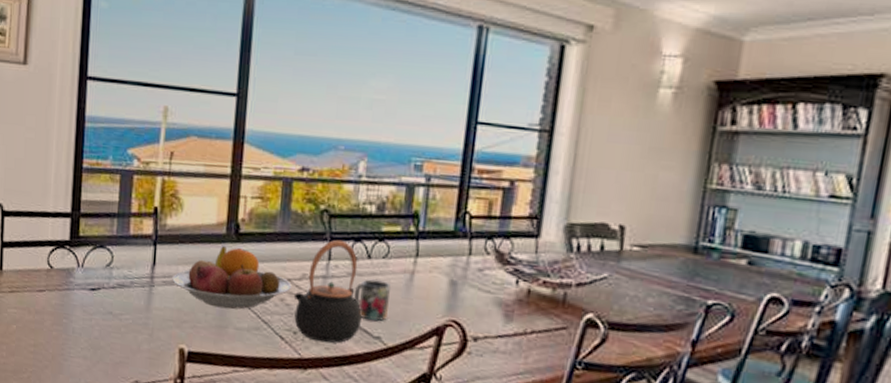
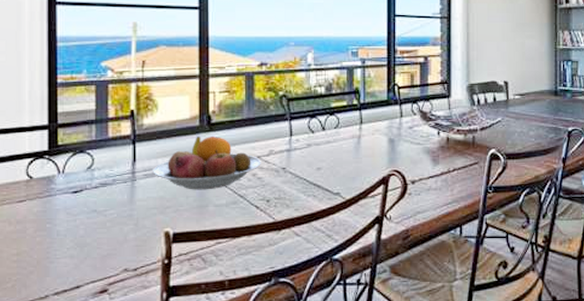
teapot: present [293,239,362,343] -> none [264,118,322,205]
mug: present [354,278,391,322] -> none [315,146,343,181]

